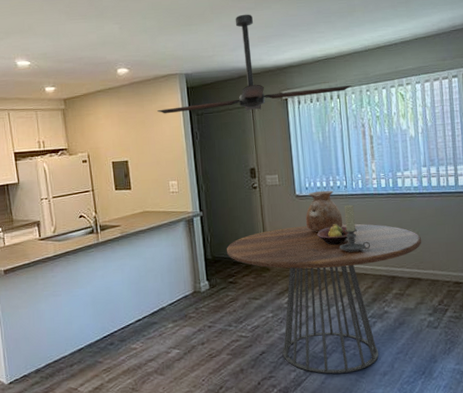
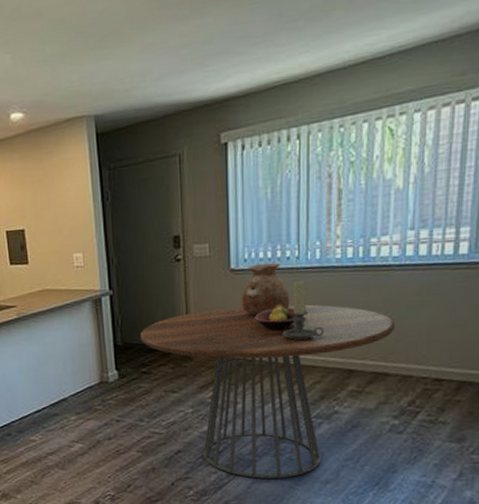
ceiling fan: present [157,14,352,114] -> none [59,25,318,170]

